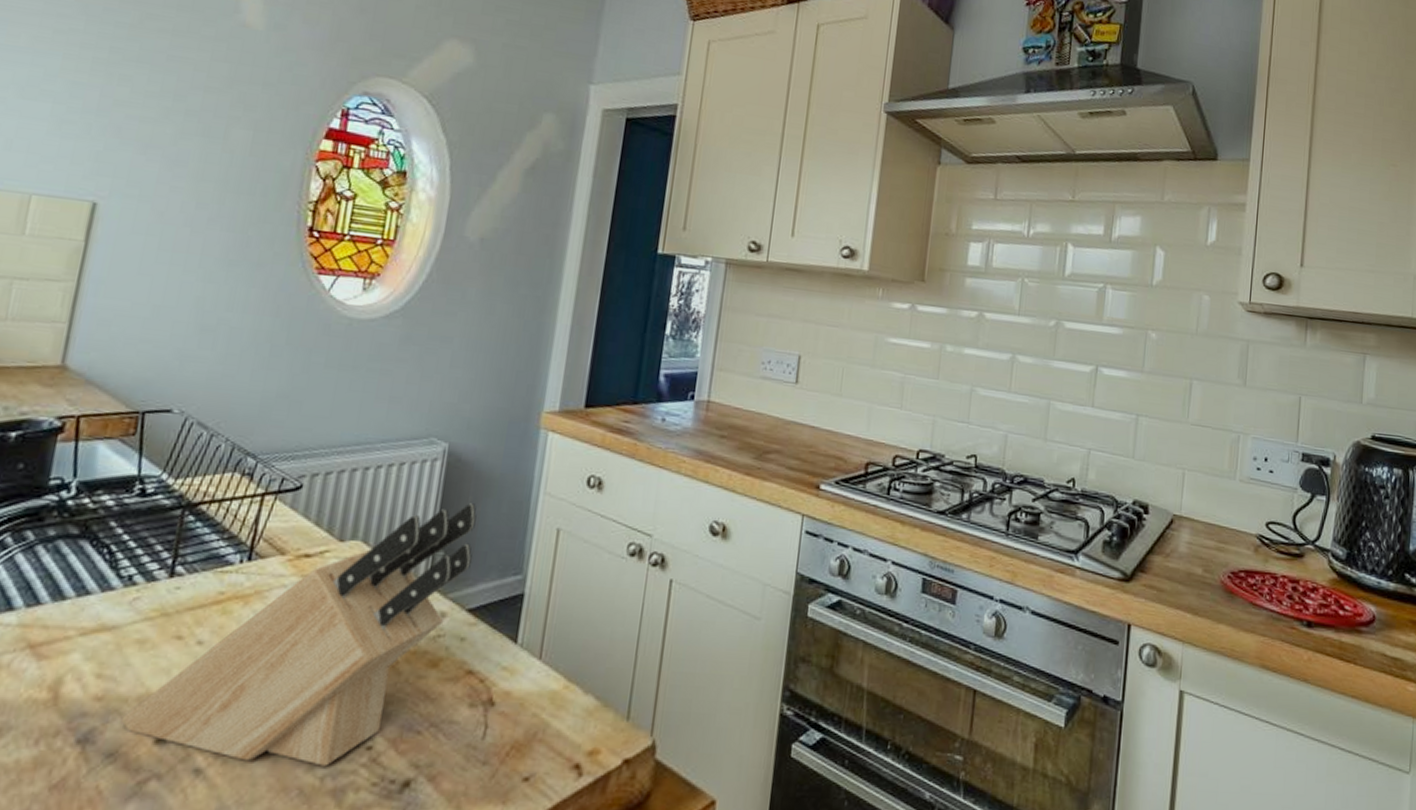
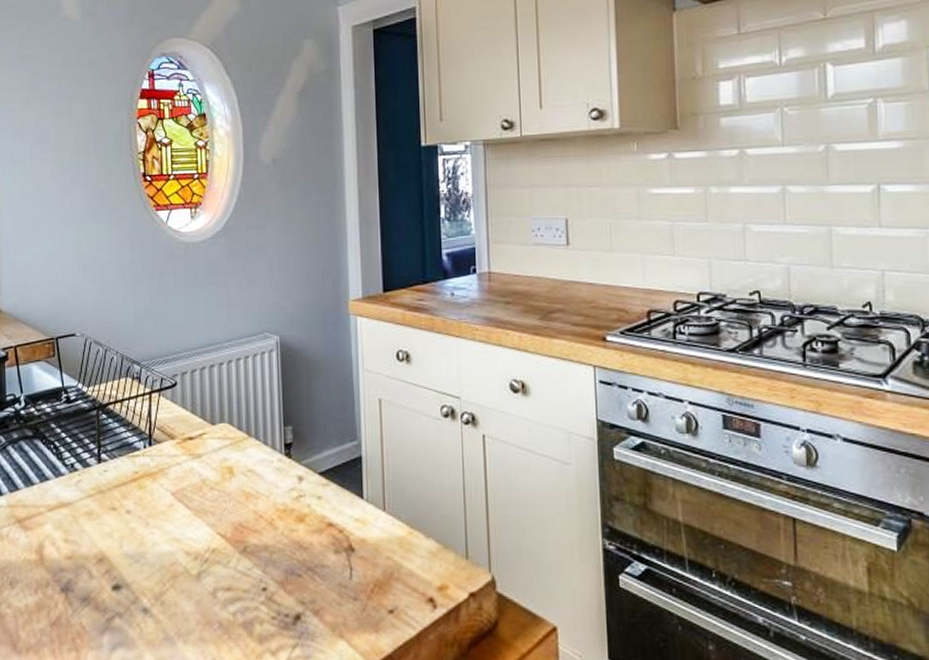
knife block: present [121,503,477,766] -> none [87,384,315,605]

